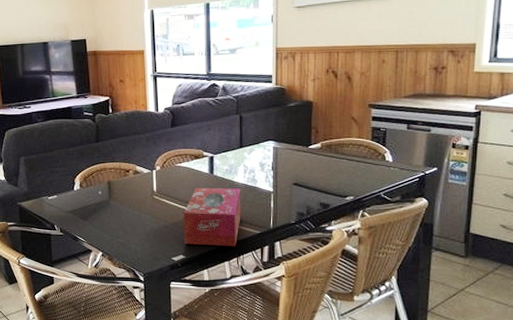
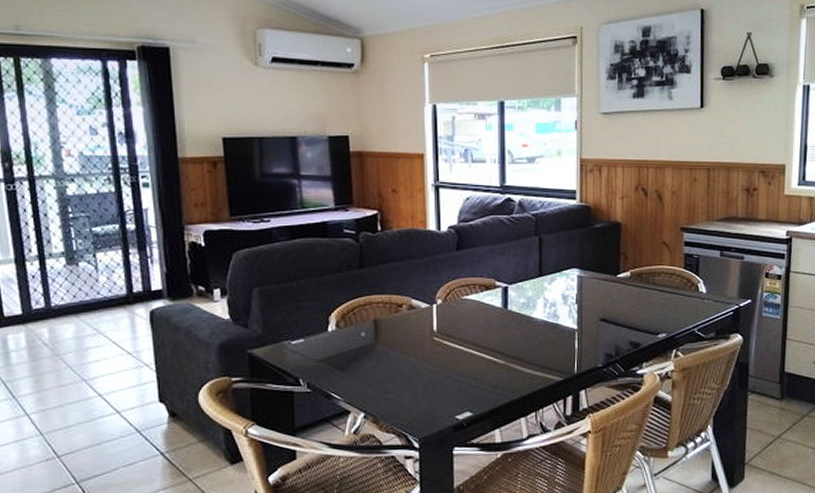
tissue box: present [183,187,241,247] -> none [470,325,540,399]

